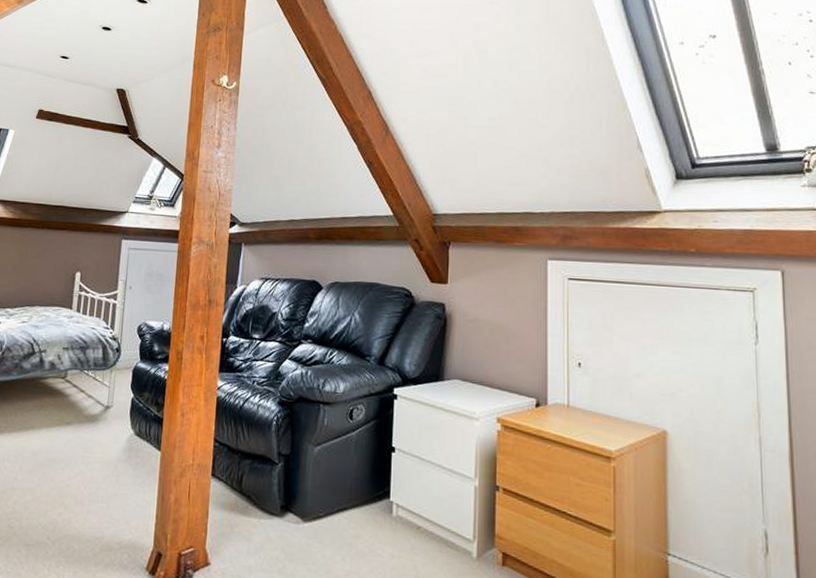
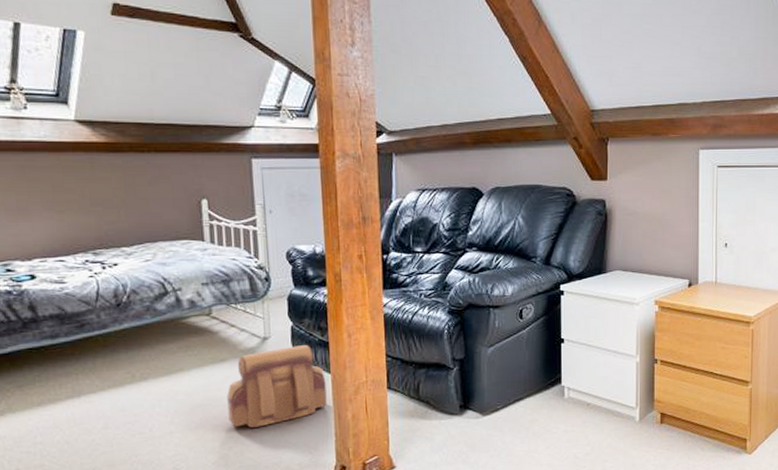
backpack: none [63,418,156,497] -> present [227,345,327,429]

